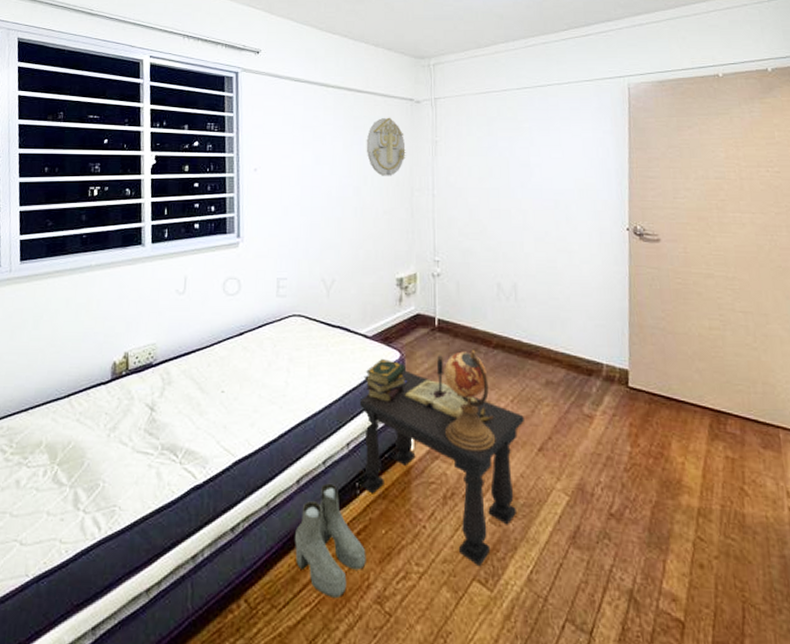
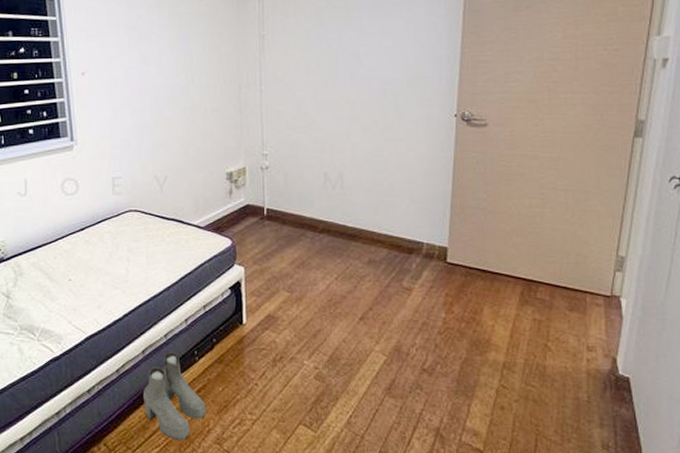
side table: present [358,350,524,565] -> none [195,235,347,413]
wall decoration: present [366,117,406,176] -> none [192,12,233,74]

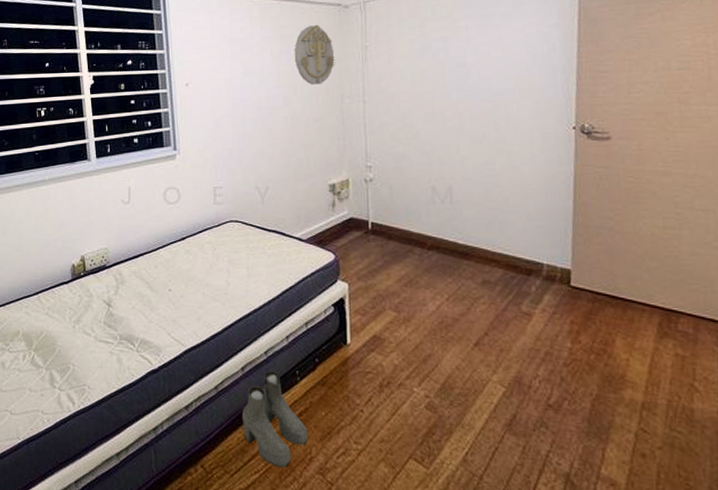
wall decoration: none [192,12,233,74] -> present [294,24,335,85]

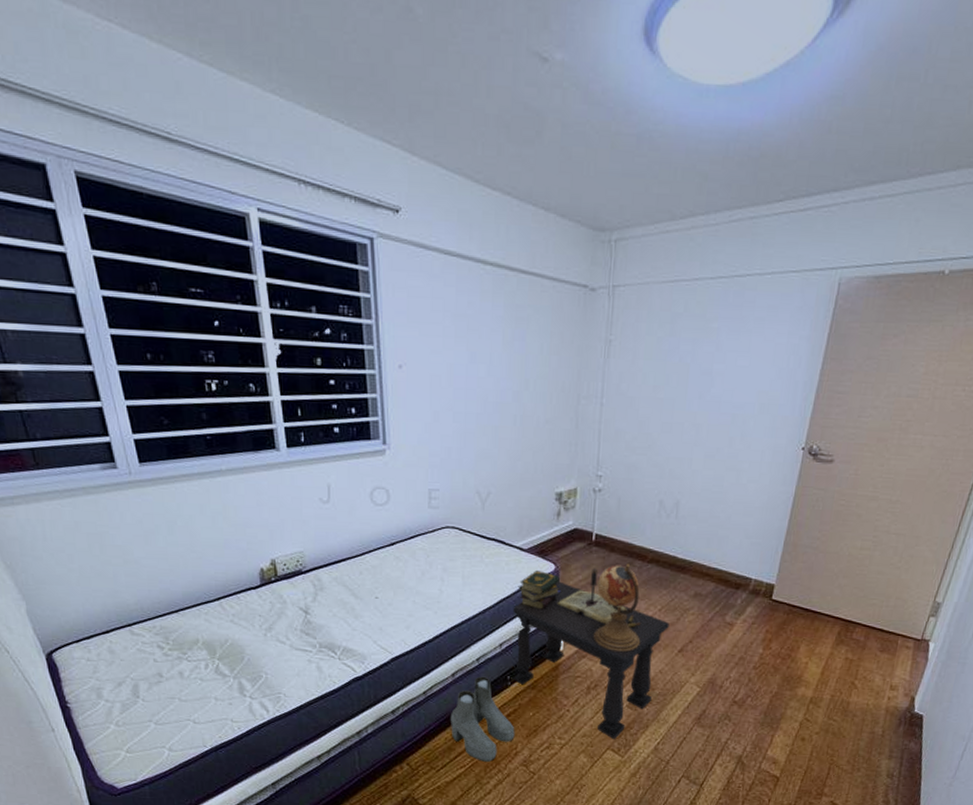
wall decoration: present [294,24,335,85] -> none [529,307,575,380]
side table: none [296,251,460,446] -> present [510,564,669,739]

